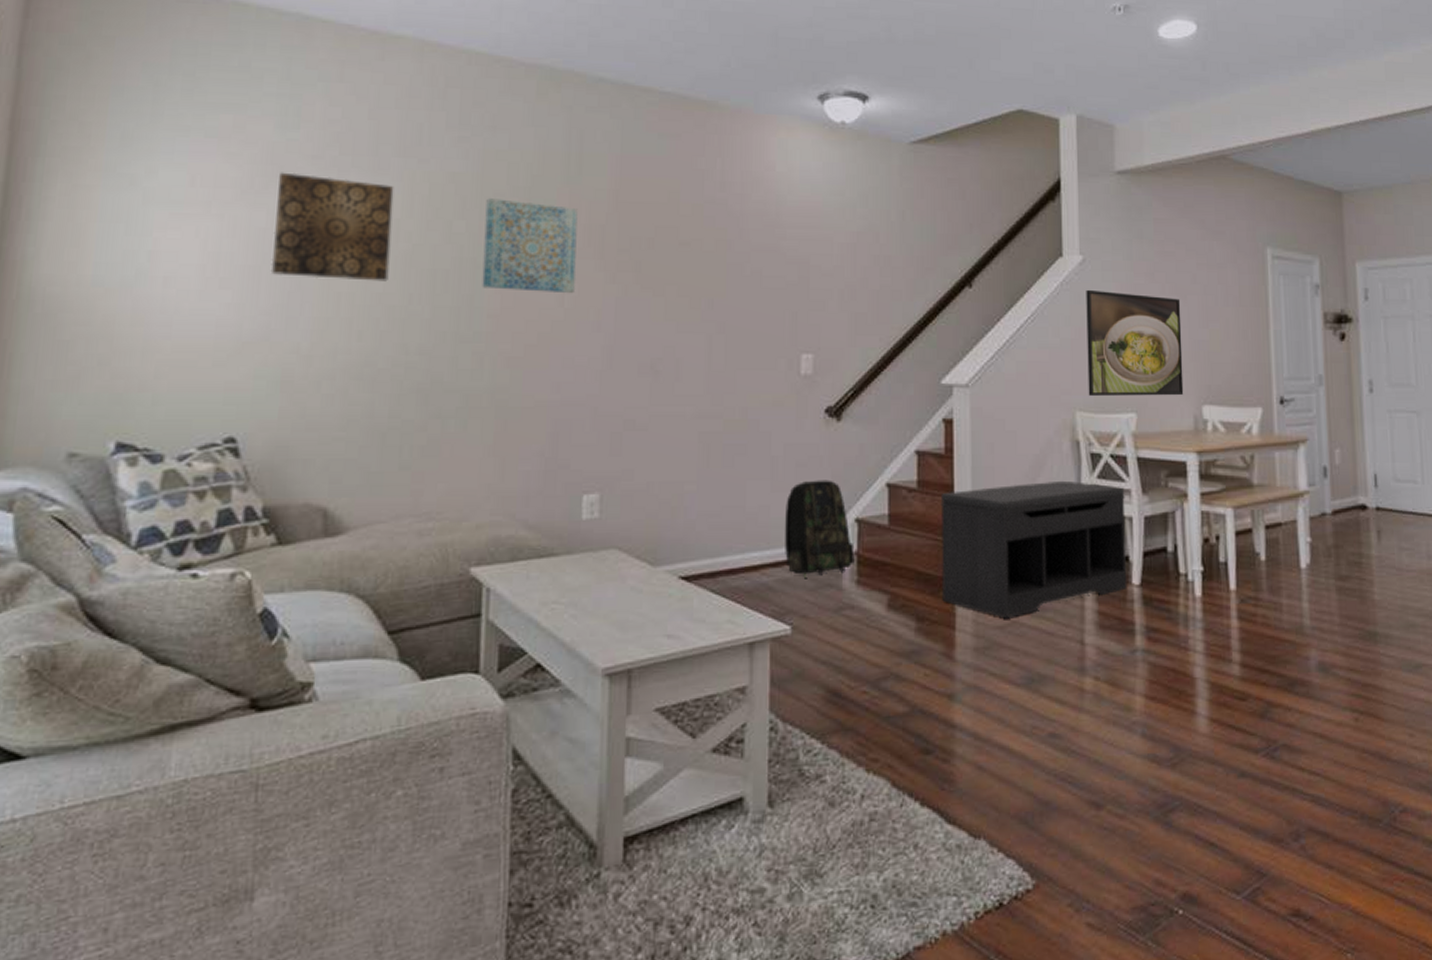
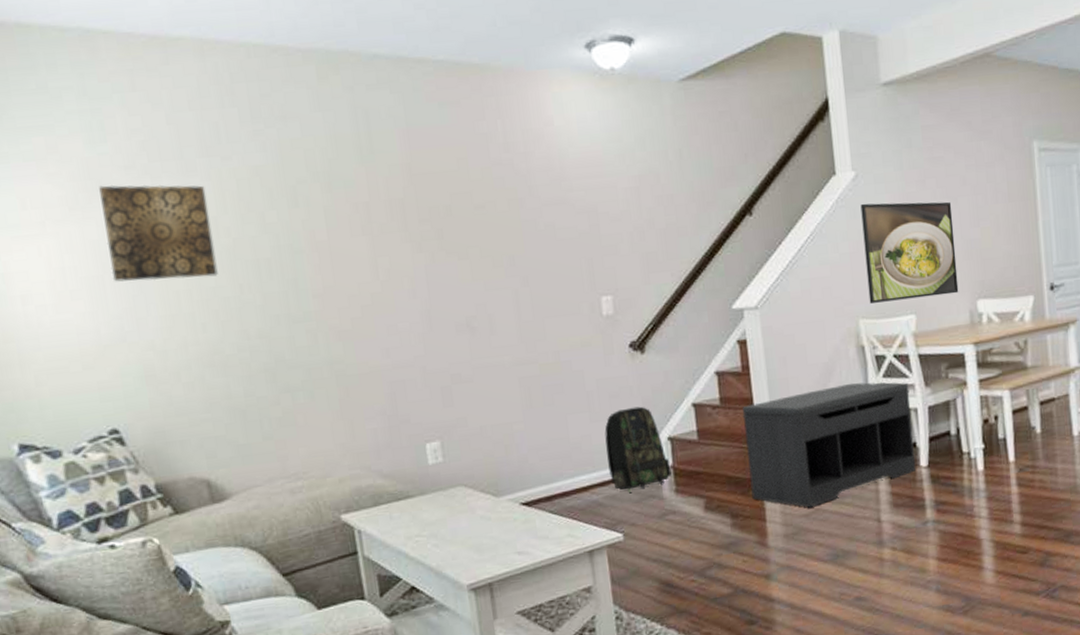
wall art: present [482,198,578,294] -> none [291,185,387,271]

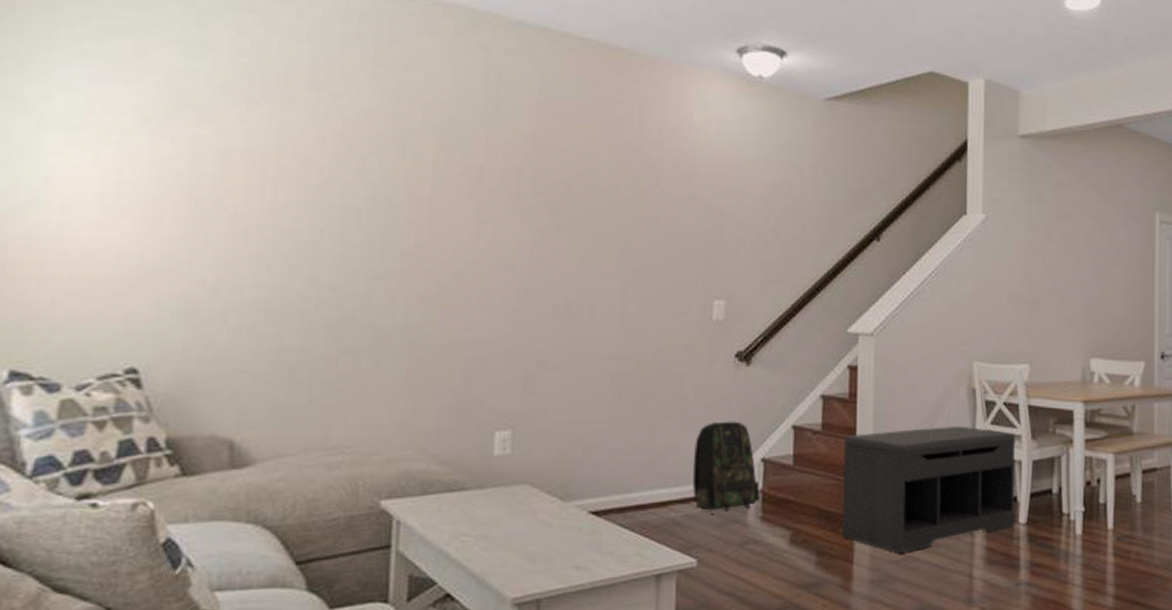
wall art: present [99,184,218,282] -> none [174,101,306,216]
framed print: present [860,201,959,304] -> none [985,246,1075,349]

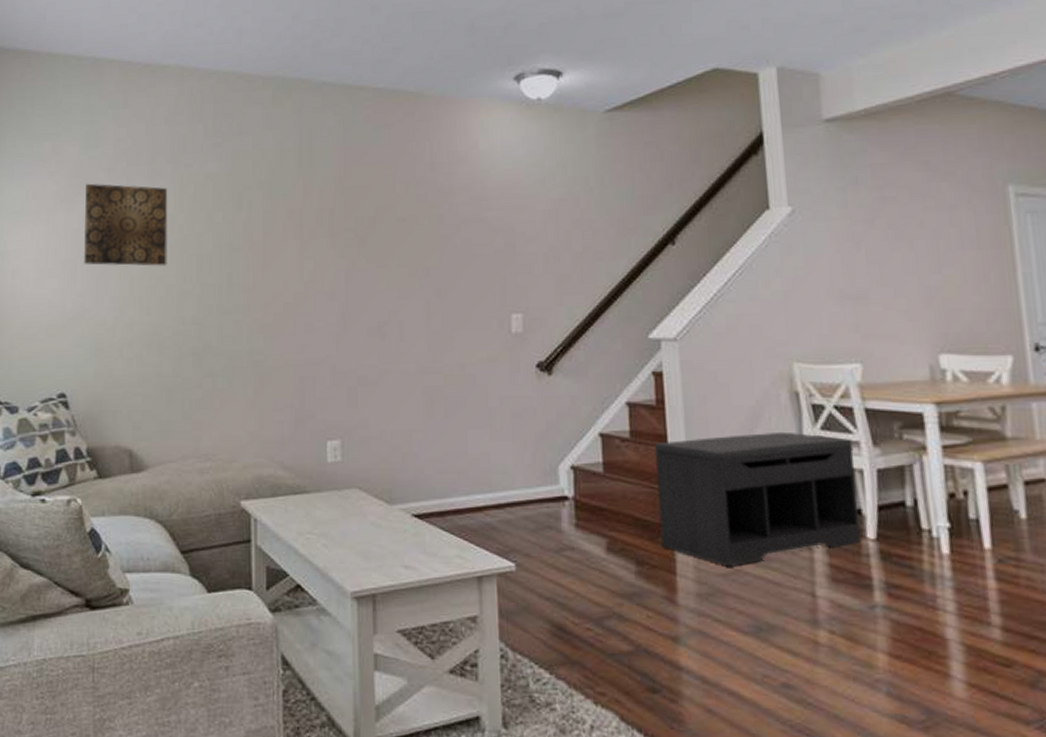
wall art: none [174,101,306,216] -> present [83,183,168,266]
backpack: present [693,421,760,515] -> none [504,429,572,521]

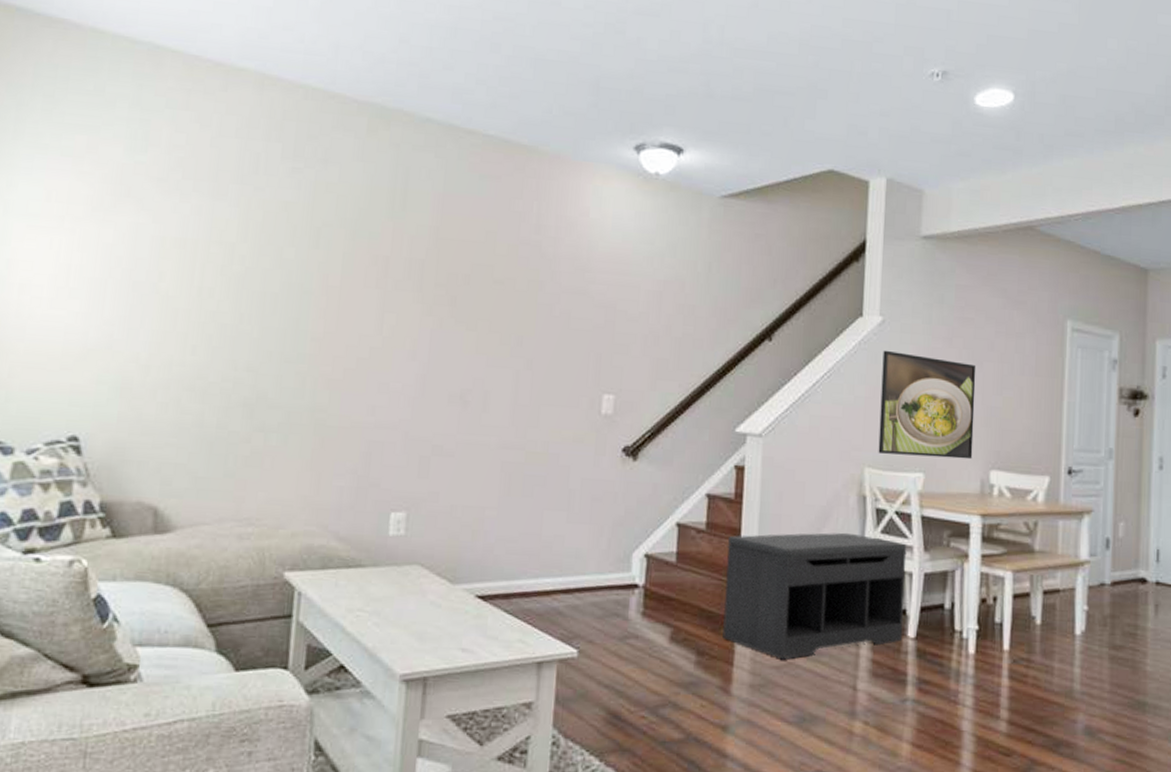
wall art: present [83,183,168,266] -> none [115,192,231,301]
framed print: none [797,240,916,347] -> present [878,350,976,460]

